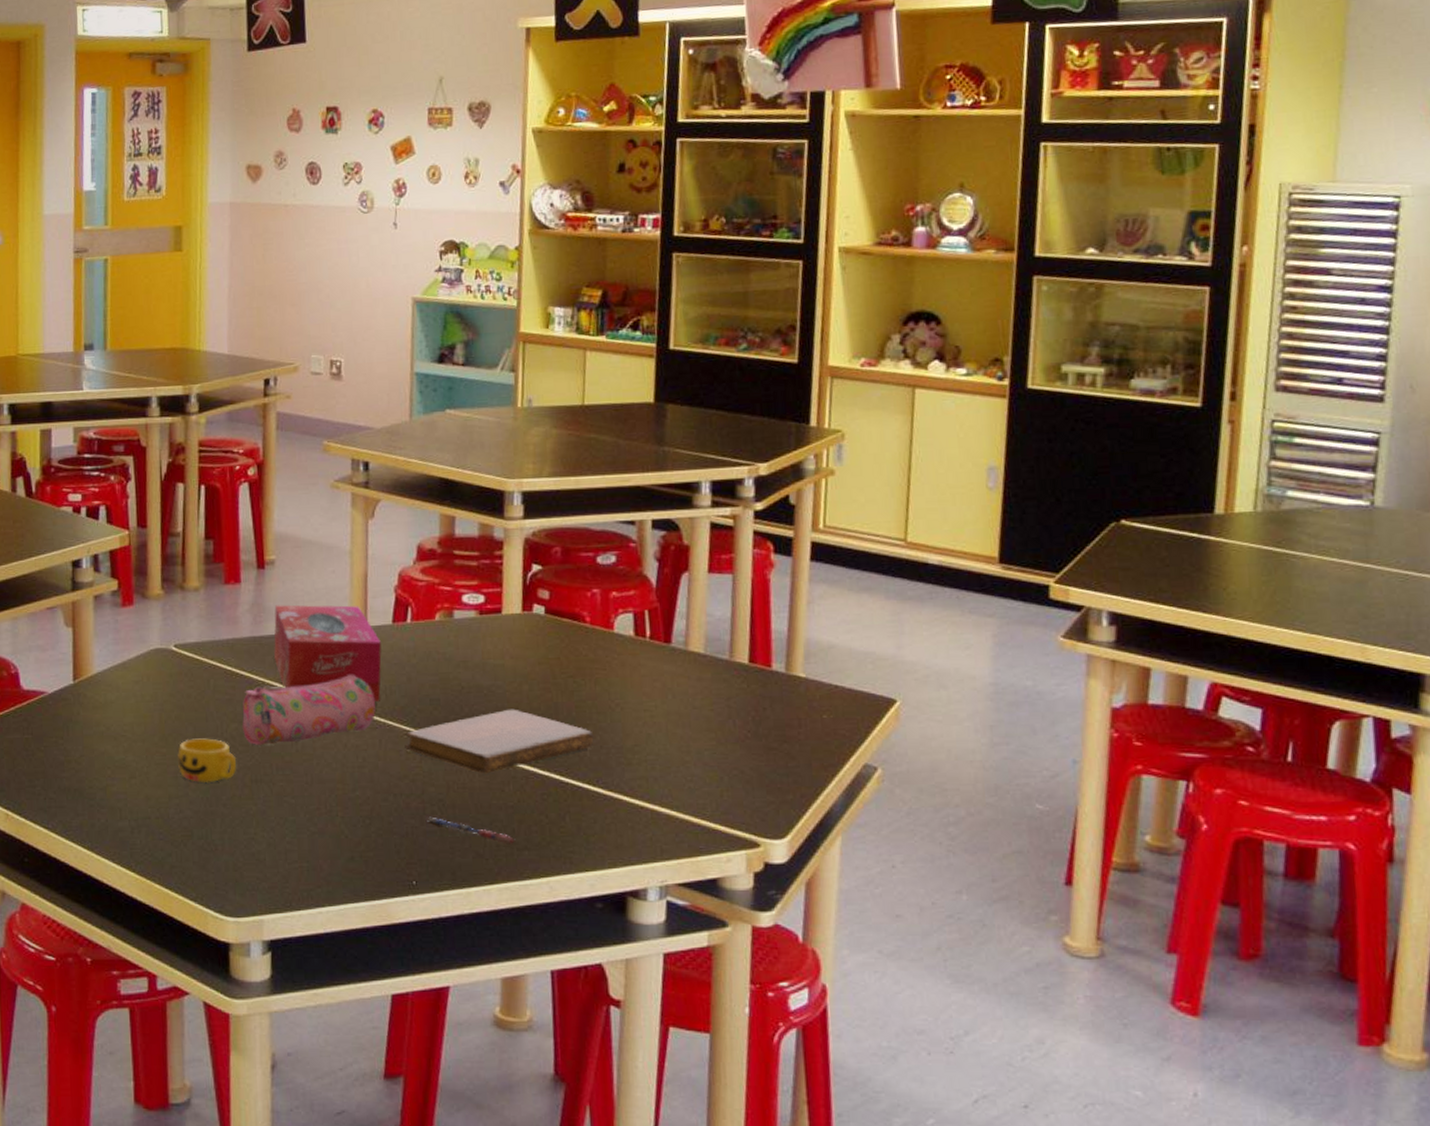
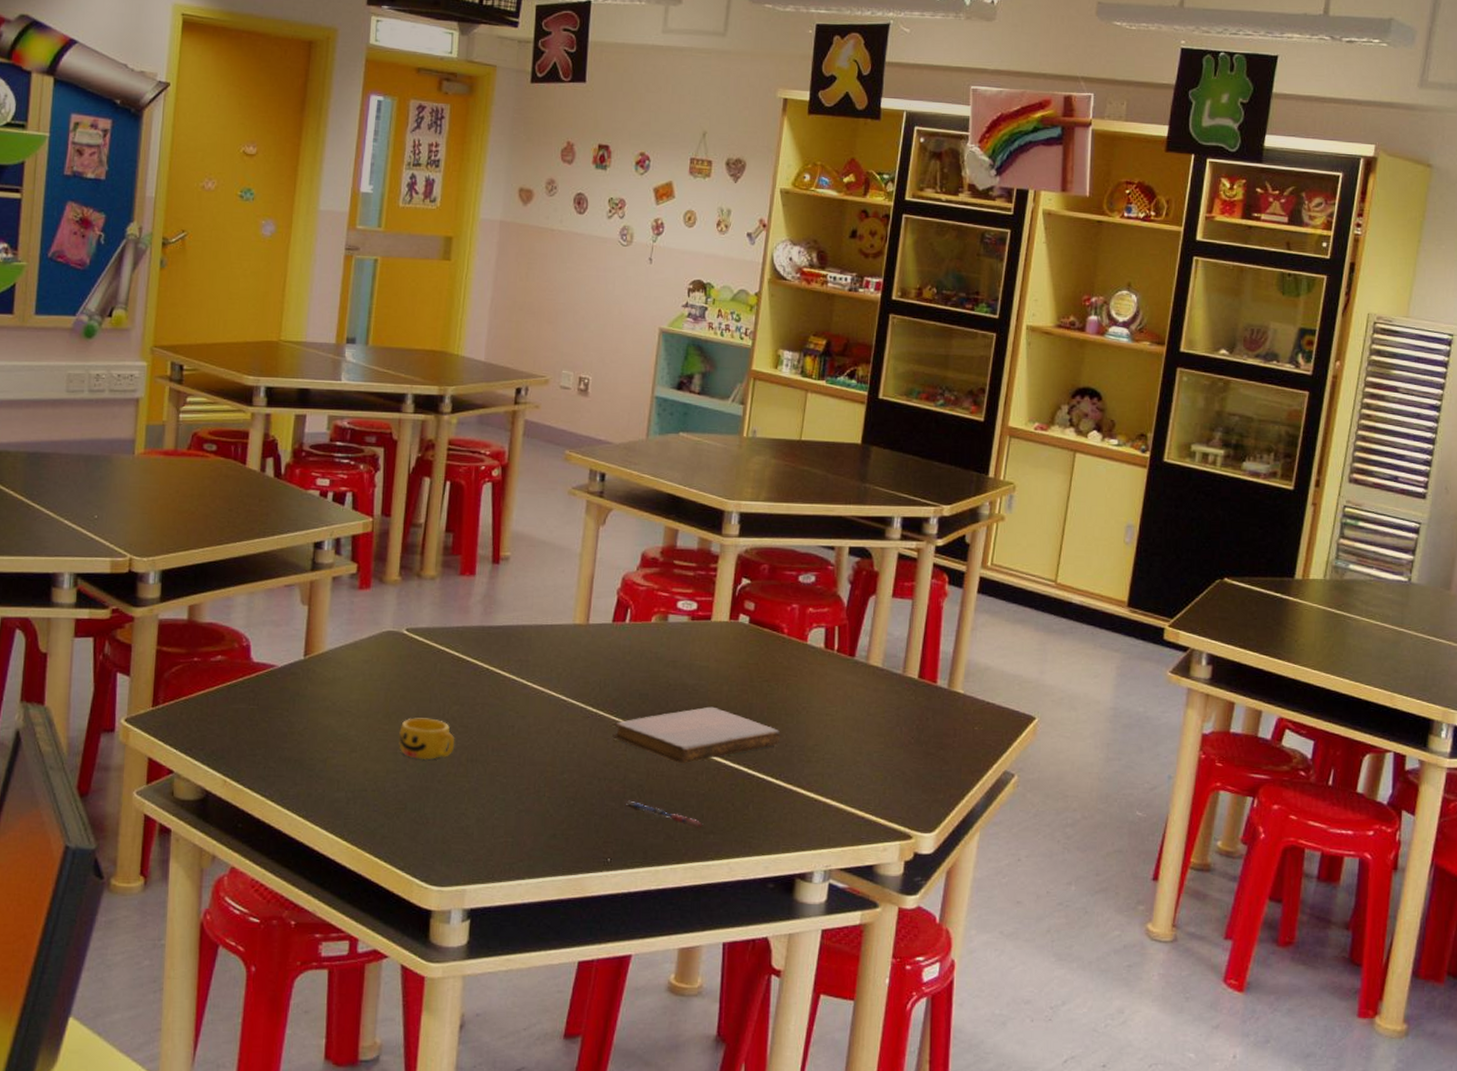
pencil case: present [242,675,376,745] -> none [464,667,590,727]
tissue box: present [274,604,382,701] -> none [500,598,600,693]

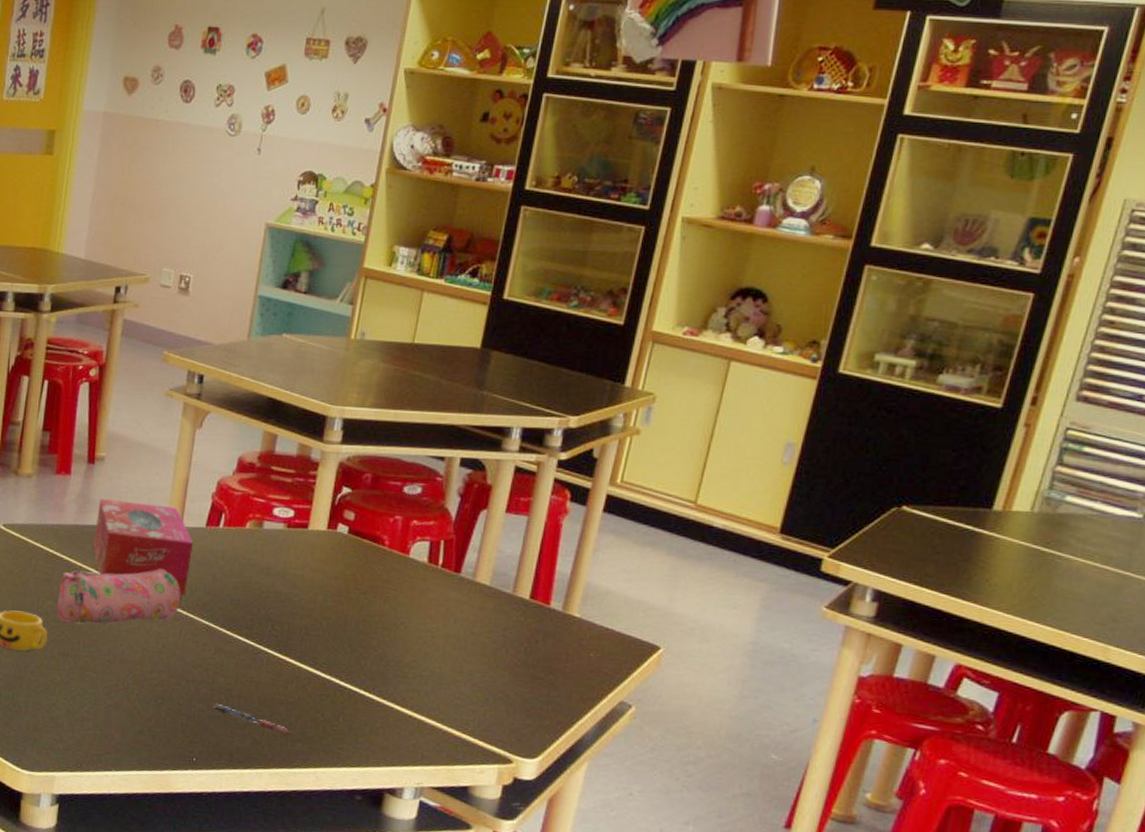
pencil case: none [464,667,590,727] -> present [57,569,181,623]
tissue box: none [500,598,600,693] -> present [93,498,193,596]
notebook: present [612,706,781,764] -> none [202,615,376,671]

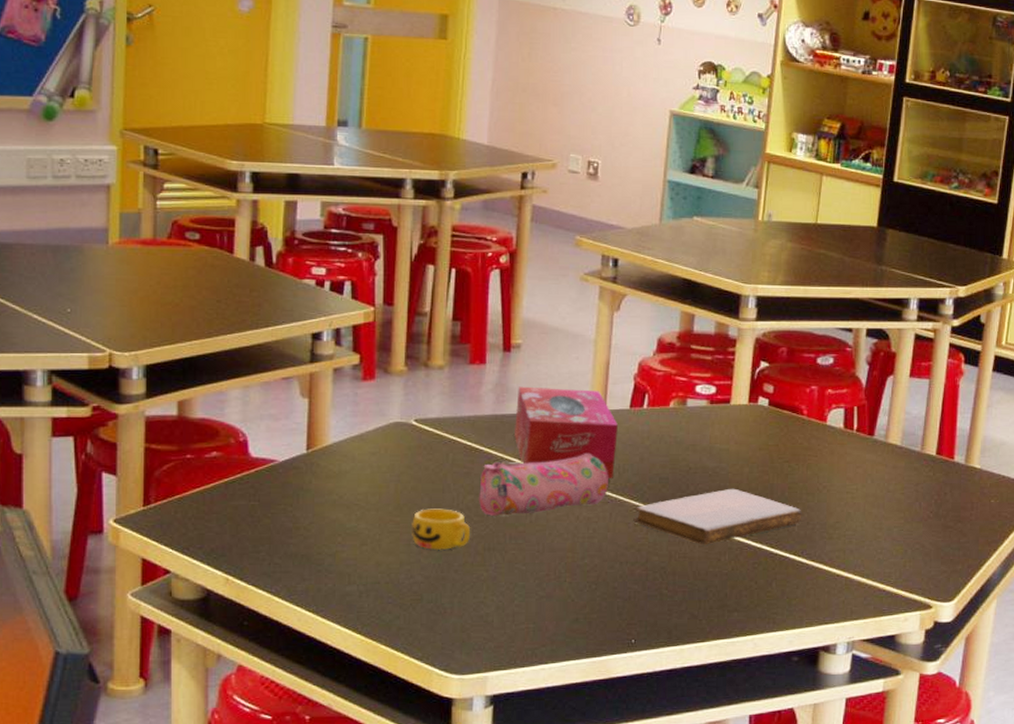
notebook: none [202,615,376,671] -> present [633,488,802,545]
pen: present [213,704,291,736] -> none [649,583,727,607]

